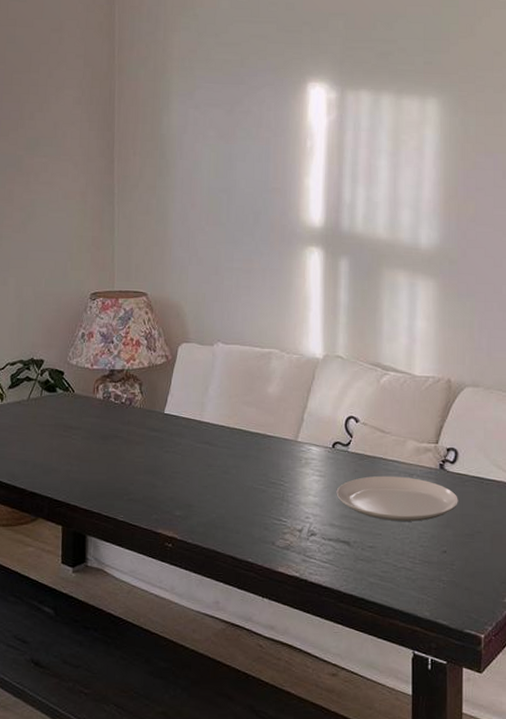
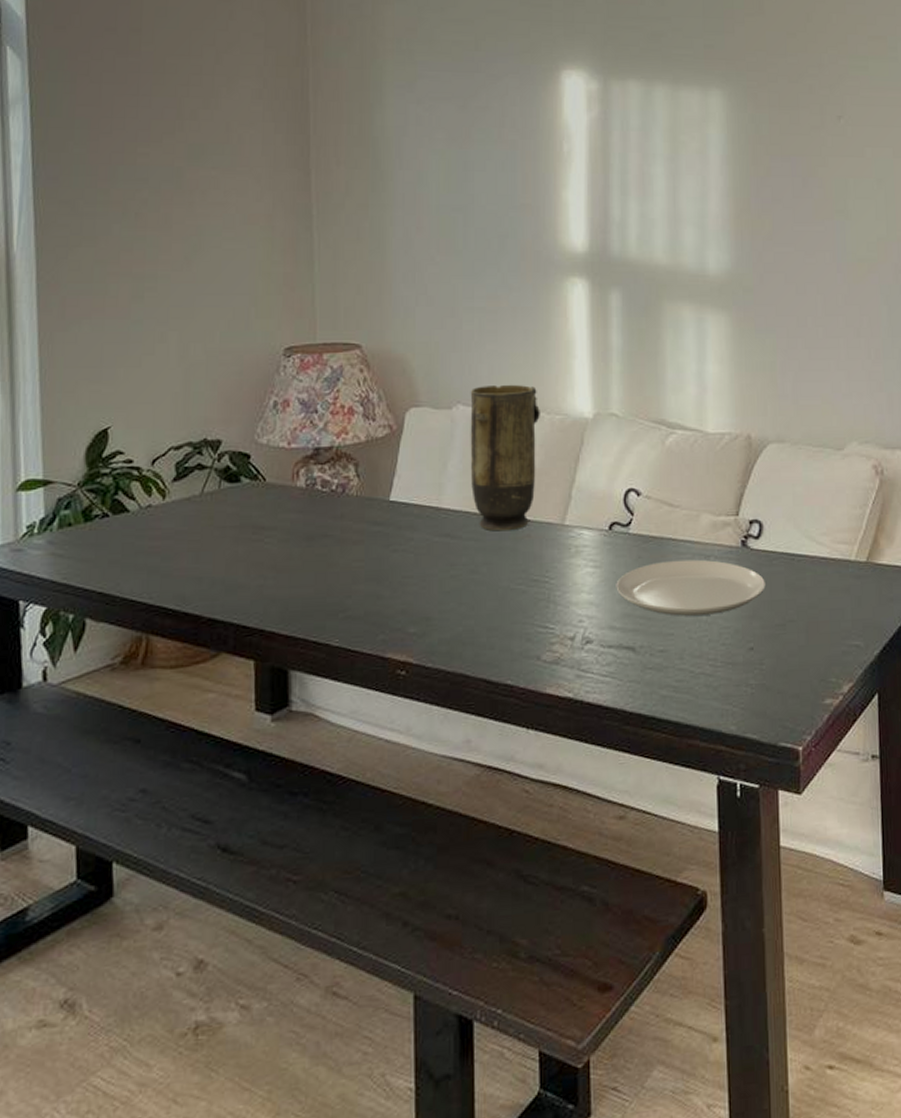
vase: none [226,328,281,443] -> present [470,384,540,531]

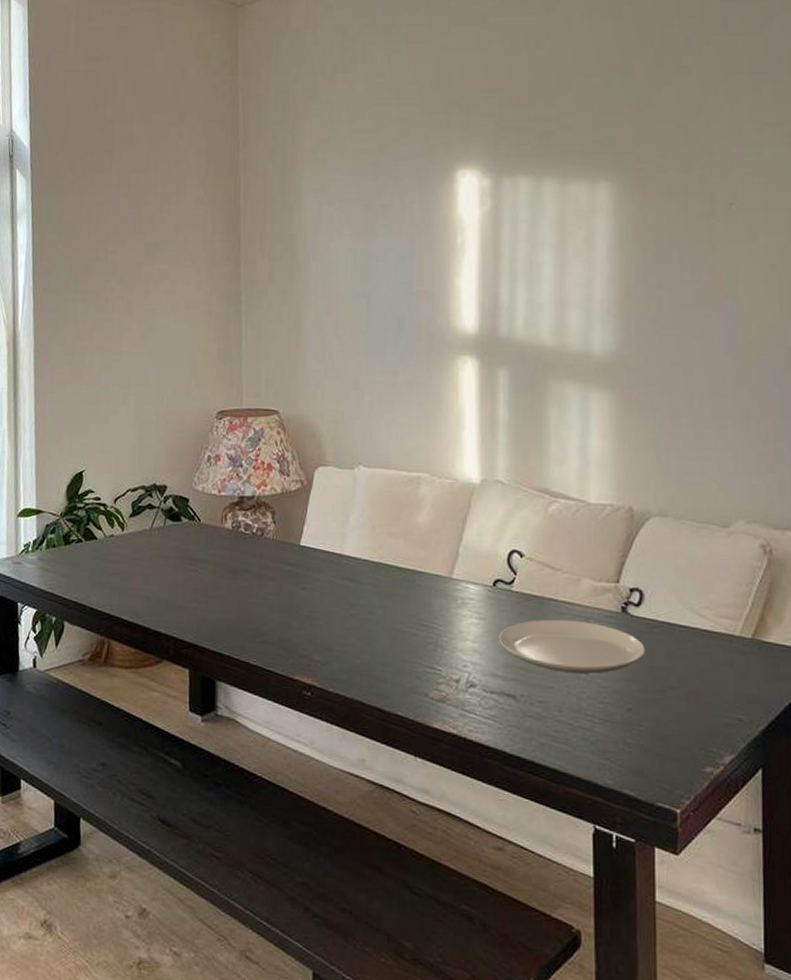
vase: present [470,384,540,531] -> none [369,450,432,580]

